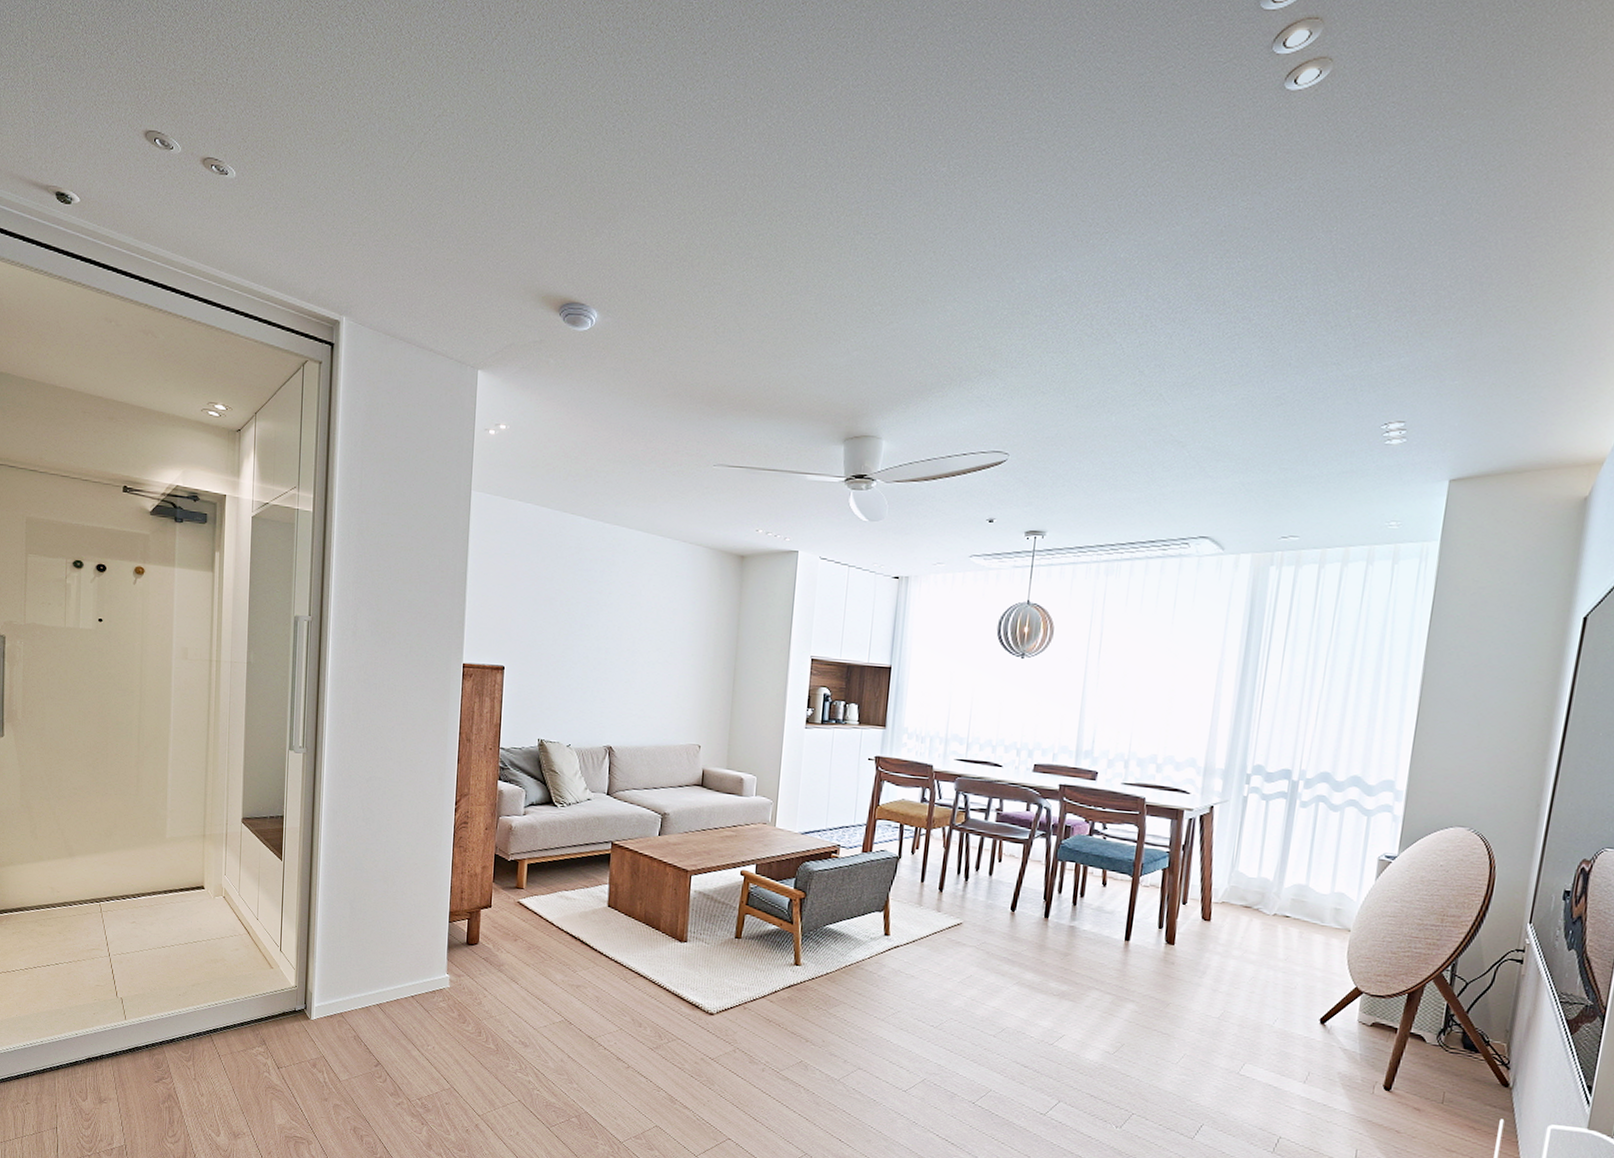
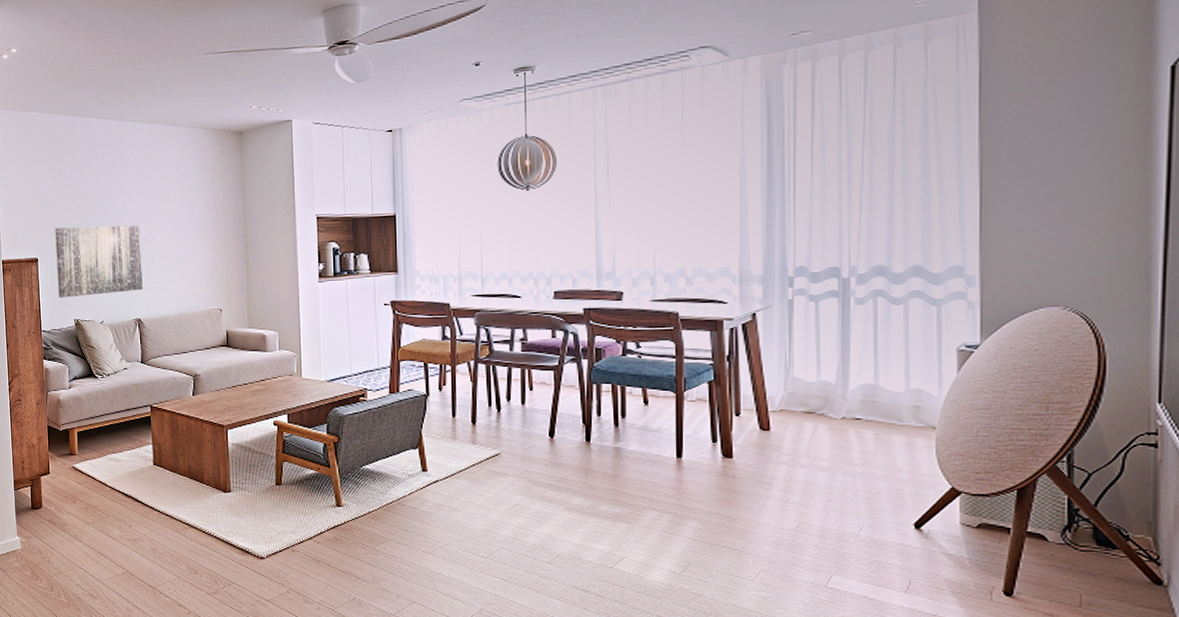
wall art: none [523,635,623,716] -> present [55,225,143,298]

